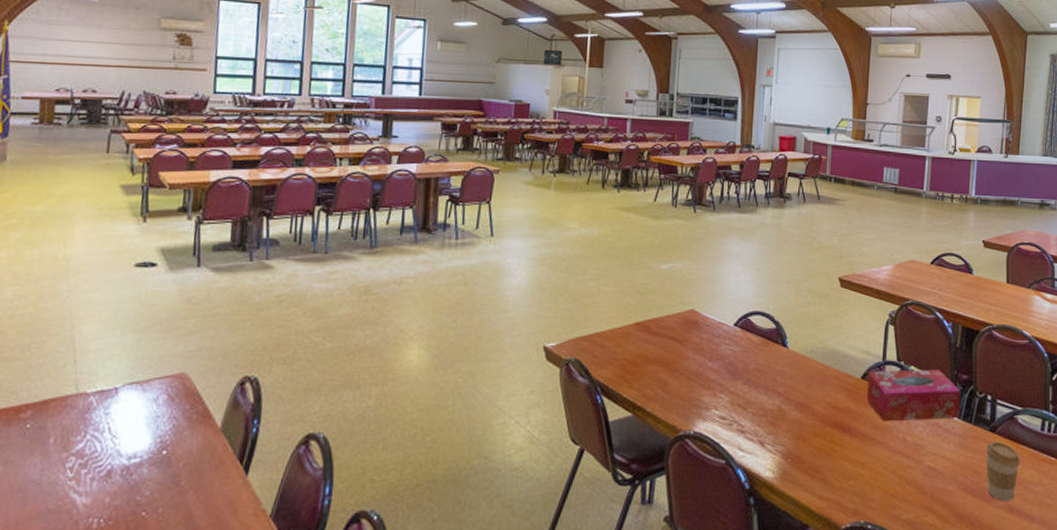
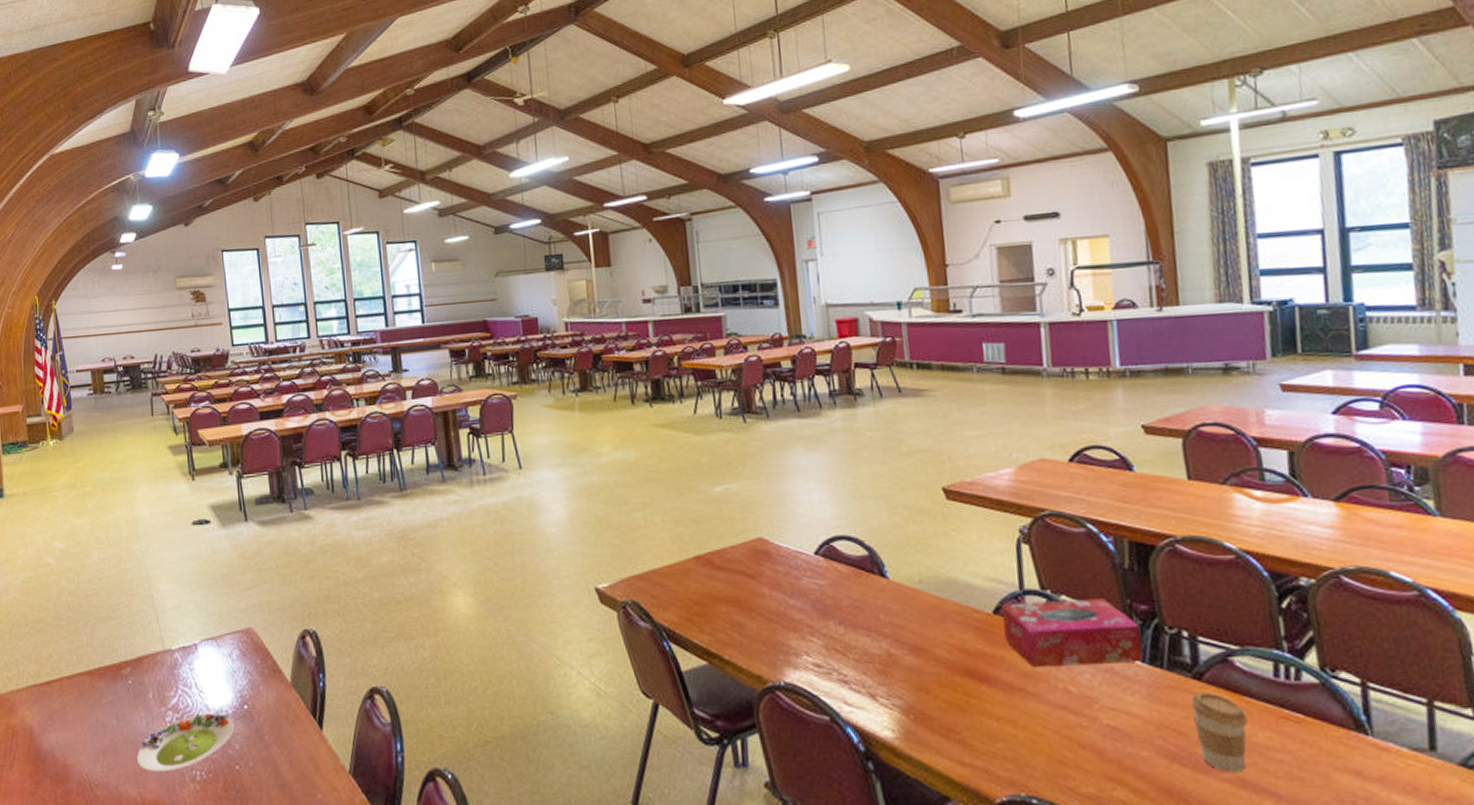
salad plate: none [21,458,148,520] -> present [137,712,235,771]

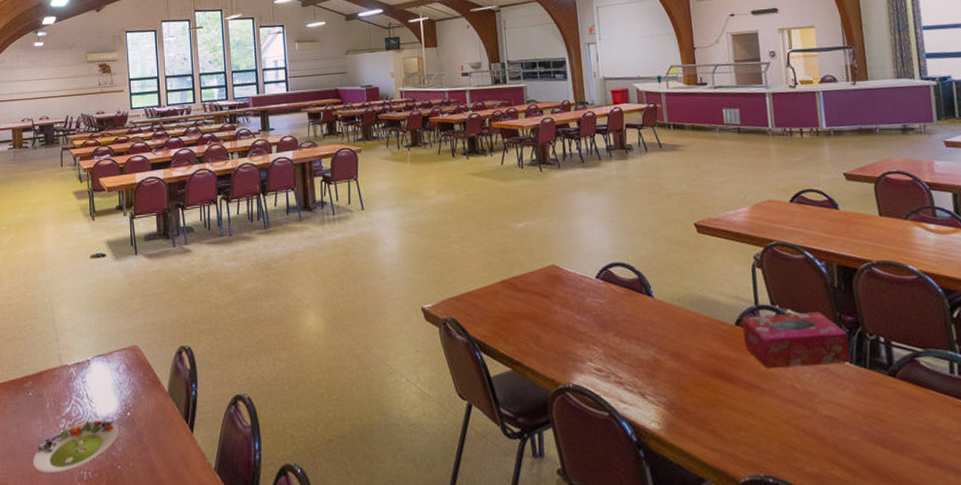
coffee cup: present [1189,692,1248,773] -> none [887,386,933,453]

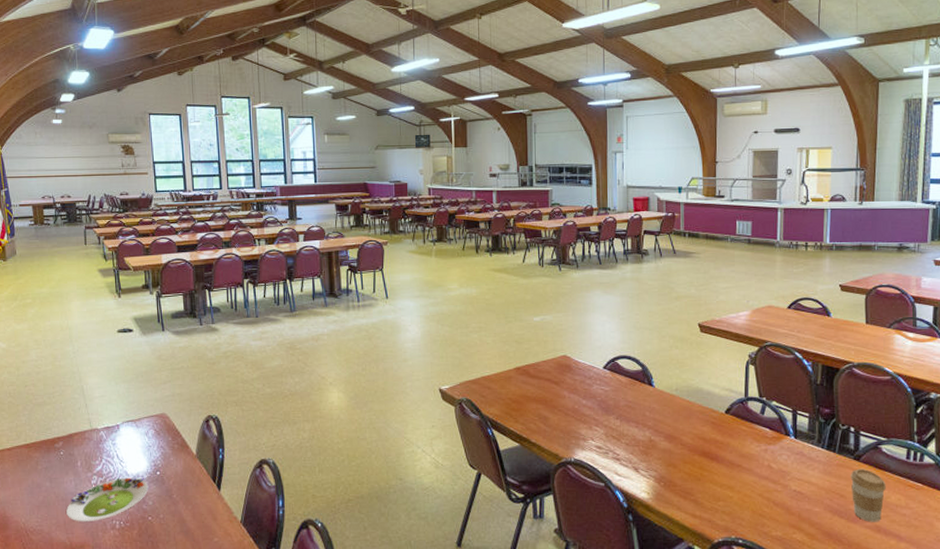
tissue box: present [742,311,851,369] -> none [731,404,823,451]
coffee cup: none [887,386,933,453] -> present [850,468,886,522]

